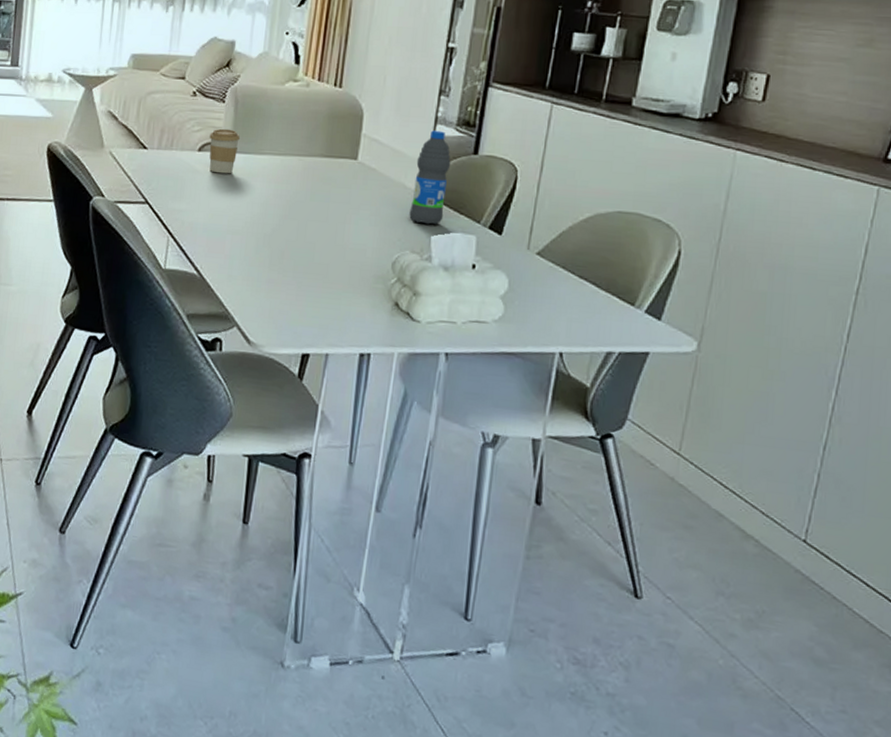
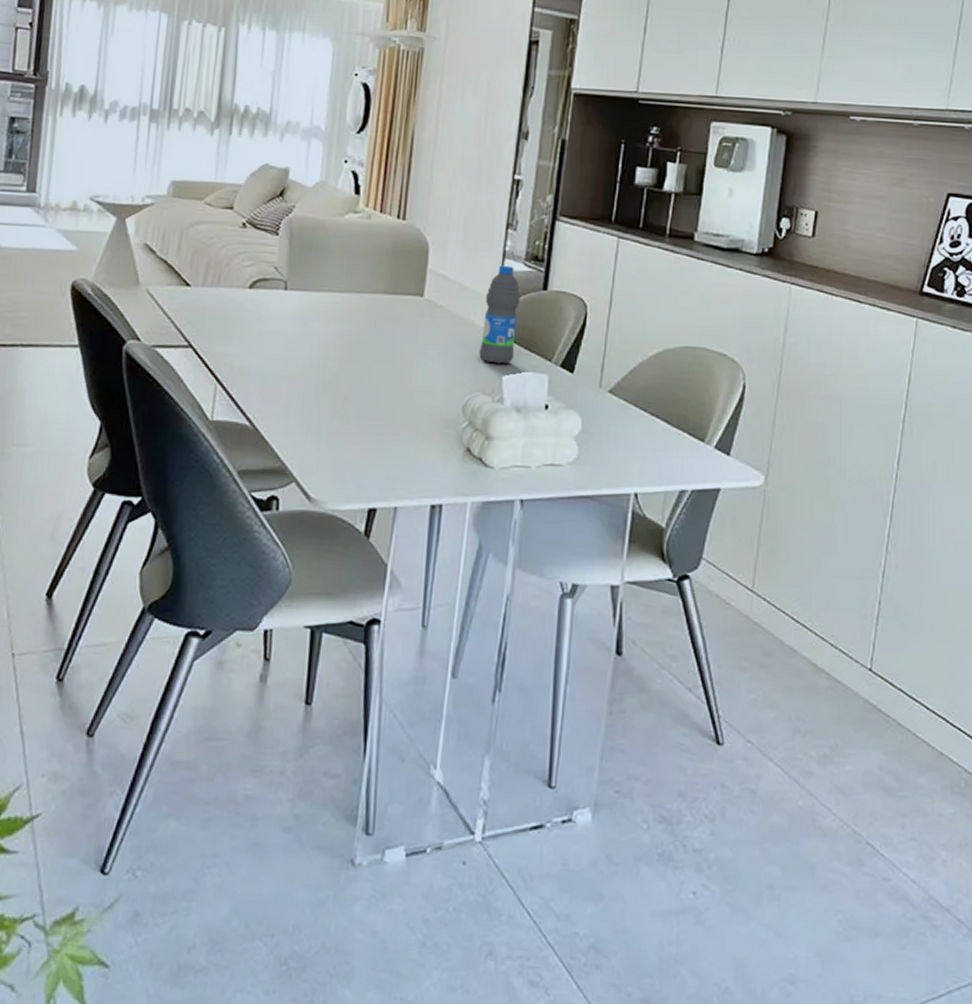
coffee cup: present [209,128,240,174] -> none [261,263,296,313]

